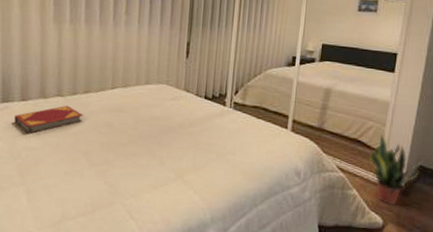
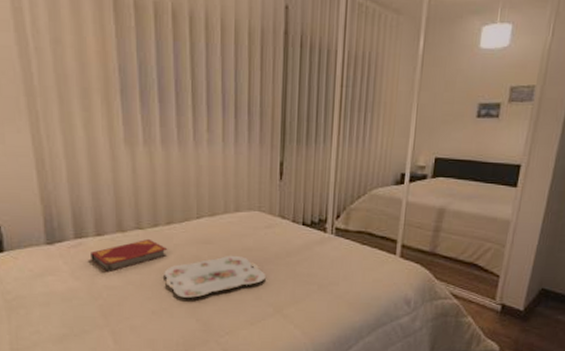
serving tray: none [78,123,170,161] -> present [164,255,266,298]
potted plant: present [370,134,423,205] -> none [487,257,545,331]

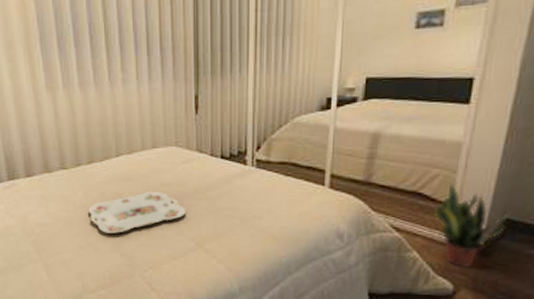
hardback book: present [91,238,168,273] -> none [22,178,91,211]
potted plant: none [487,257,545,331] -> present [435,184,510,267]

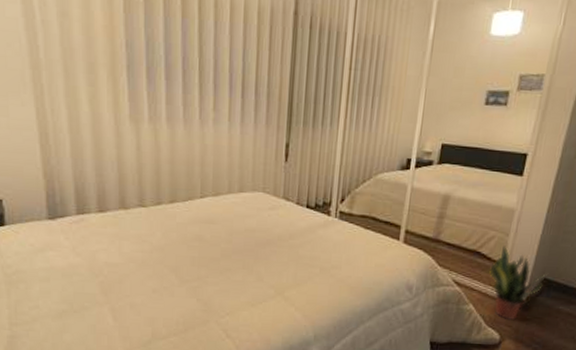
serving tray: present [88,191,186,233] -> none [166,235,268,278]

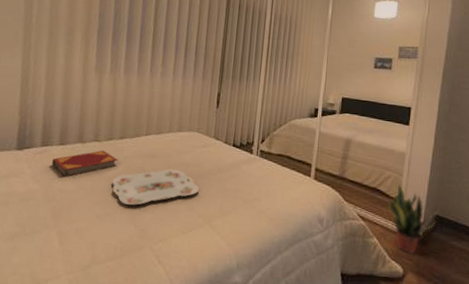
hardback book: none [93,216,170,250] -> present [52,150,118,178]
serving tray: none [166,235,268,278] -> present [112,168,199,205]

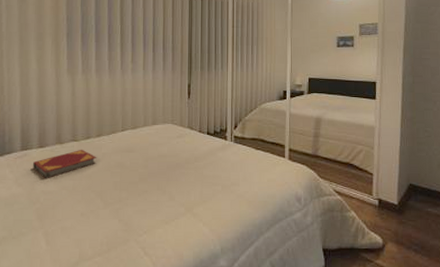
serving tray: present [112,168,199,205] -> none [93,161,178,200]
potted plant: present [389,184,439,254] -> none [363,157,412,223]

